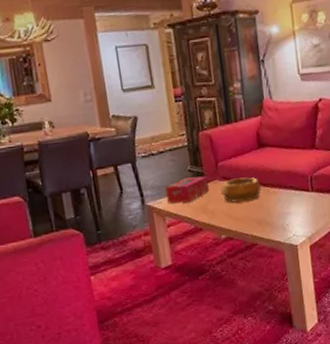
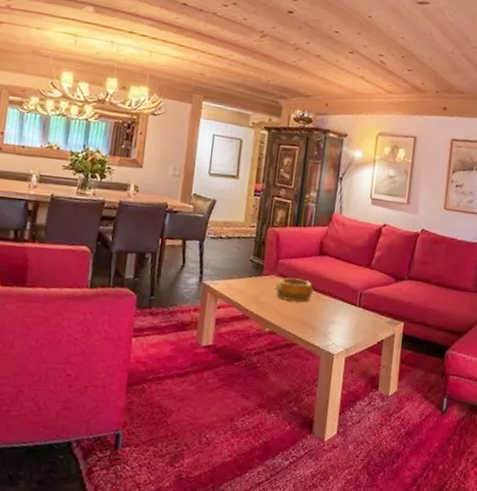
tissue box: present [165,176,209,204] -> none [223,266,266,290]

